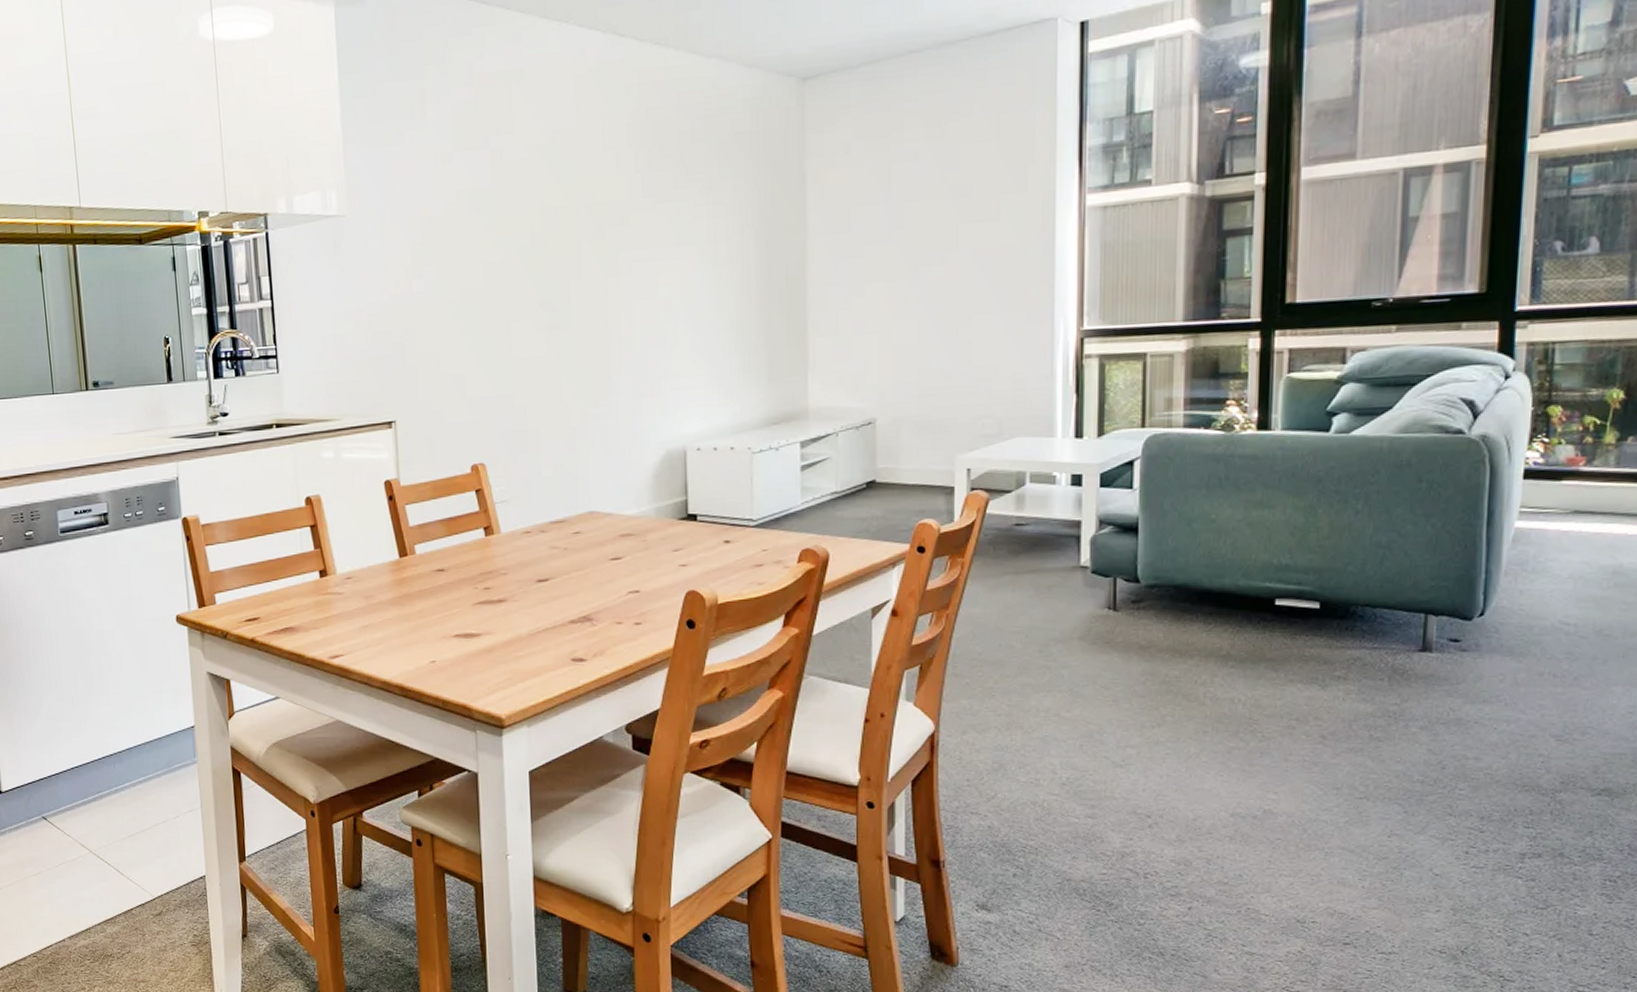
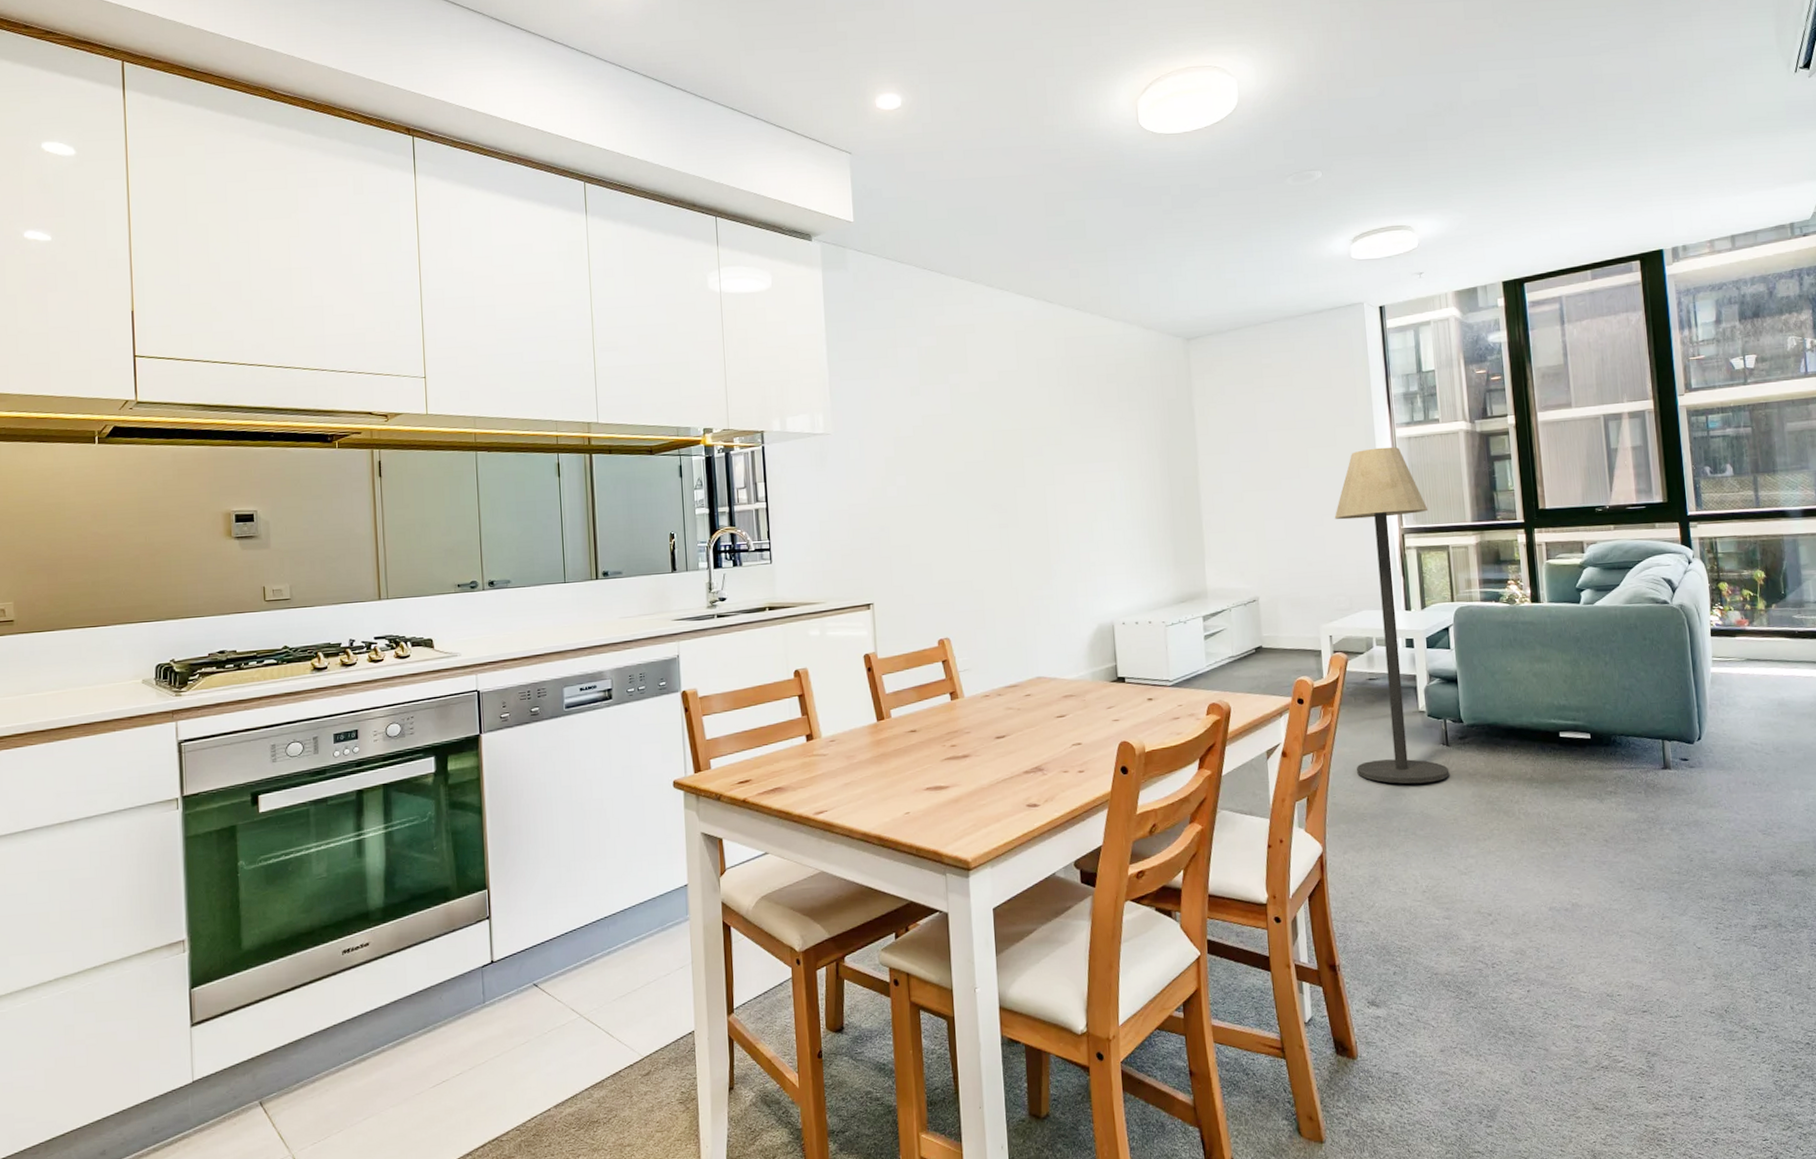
floor lamp: none [987,219,1122,656] -> present [1334,447,1450,784]

